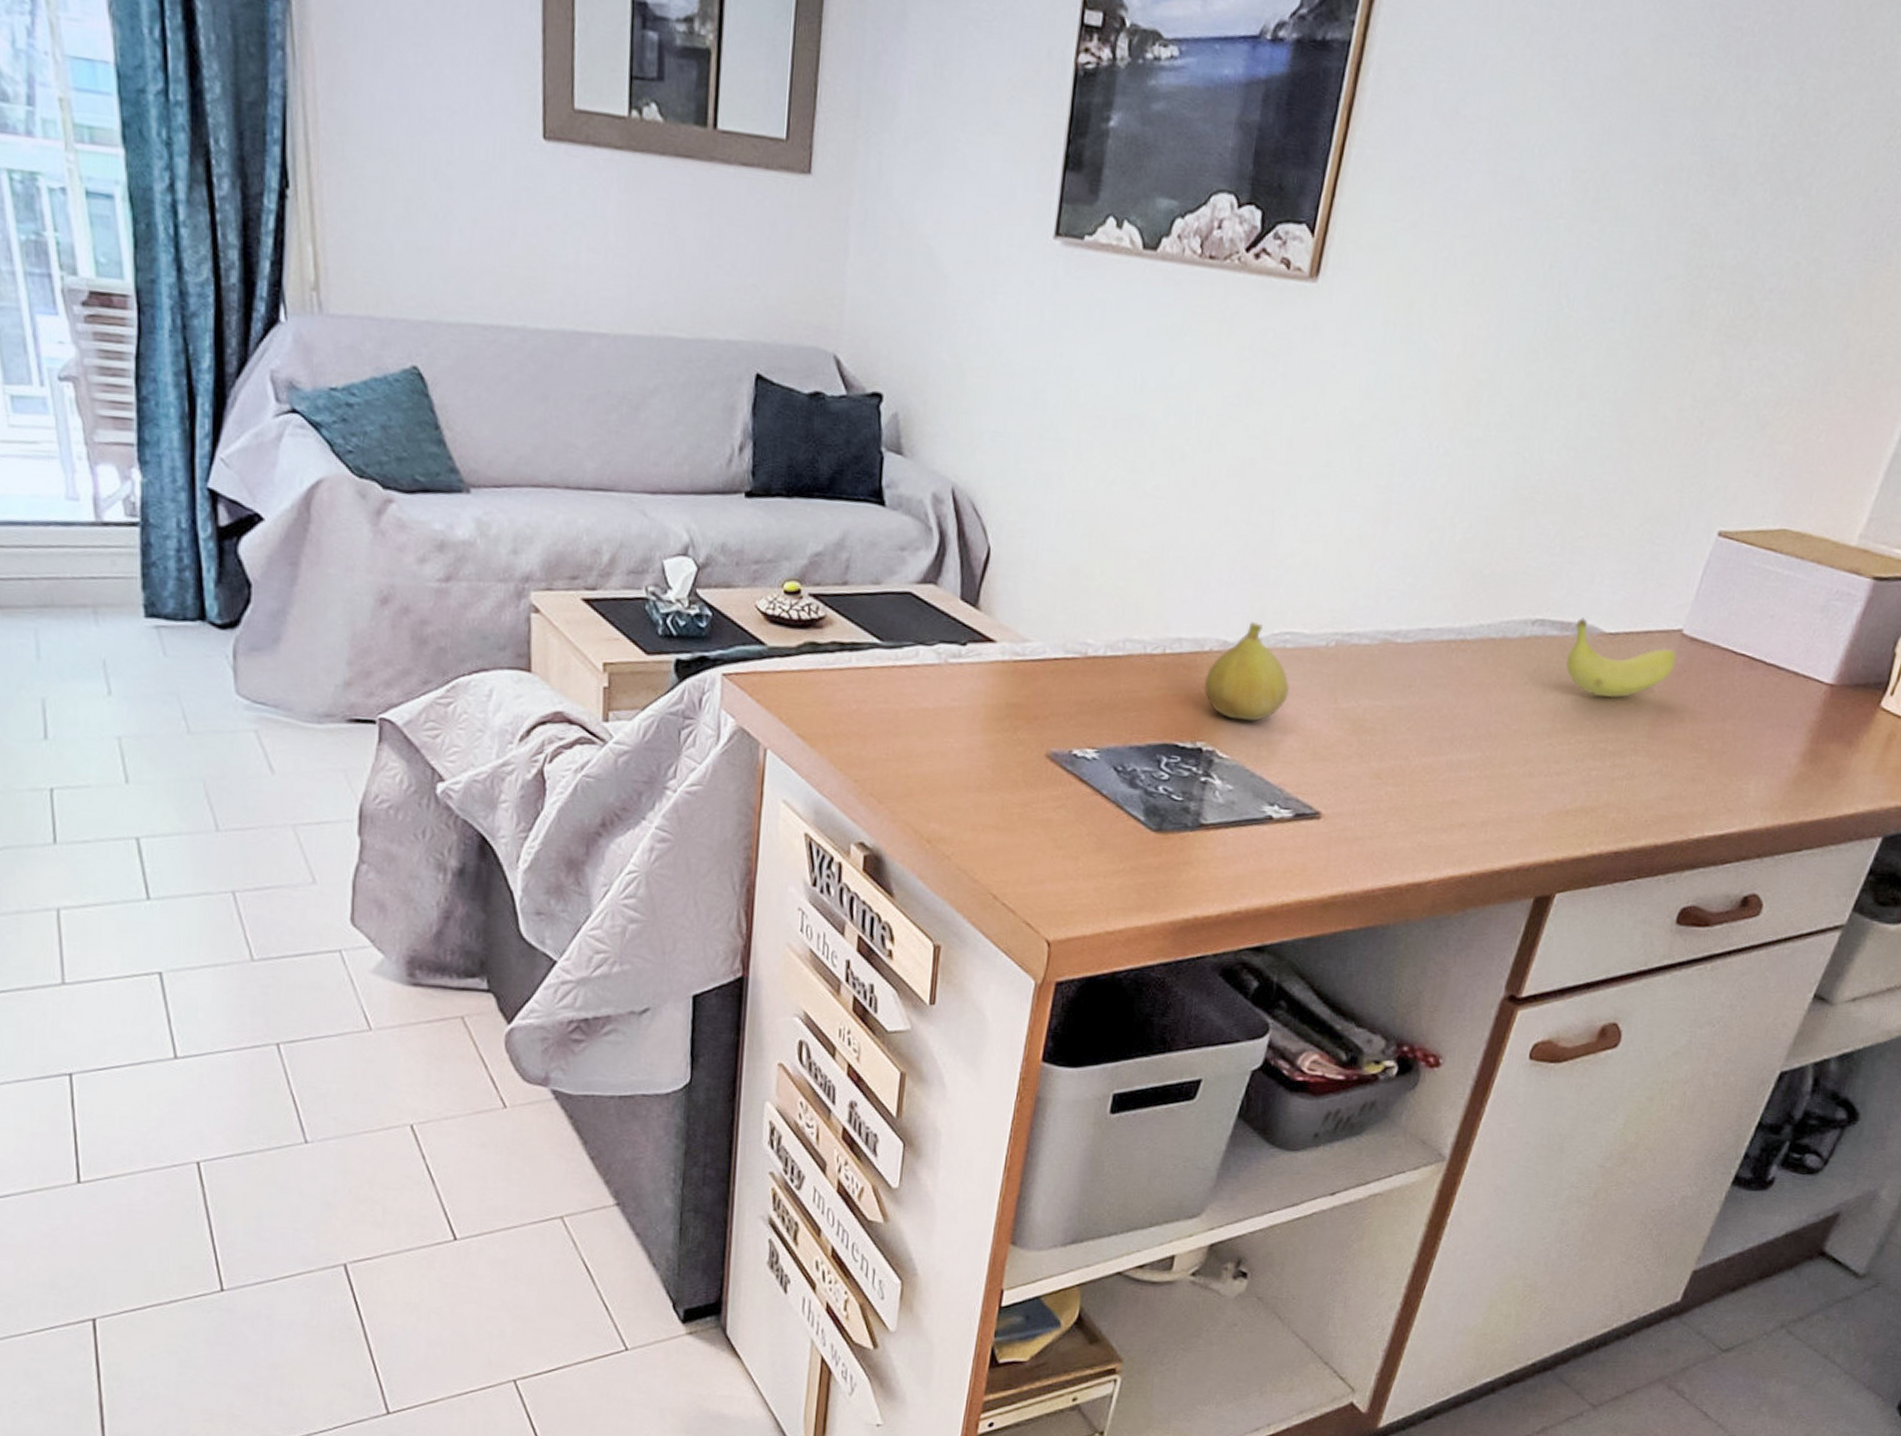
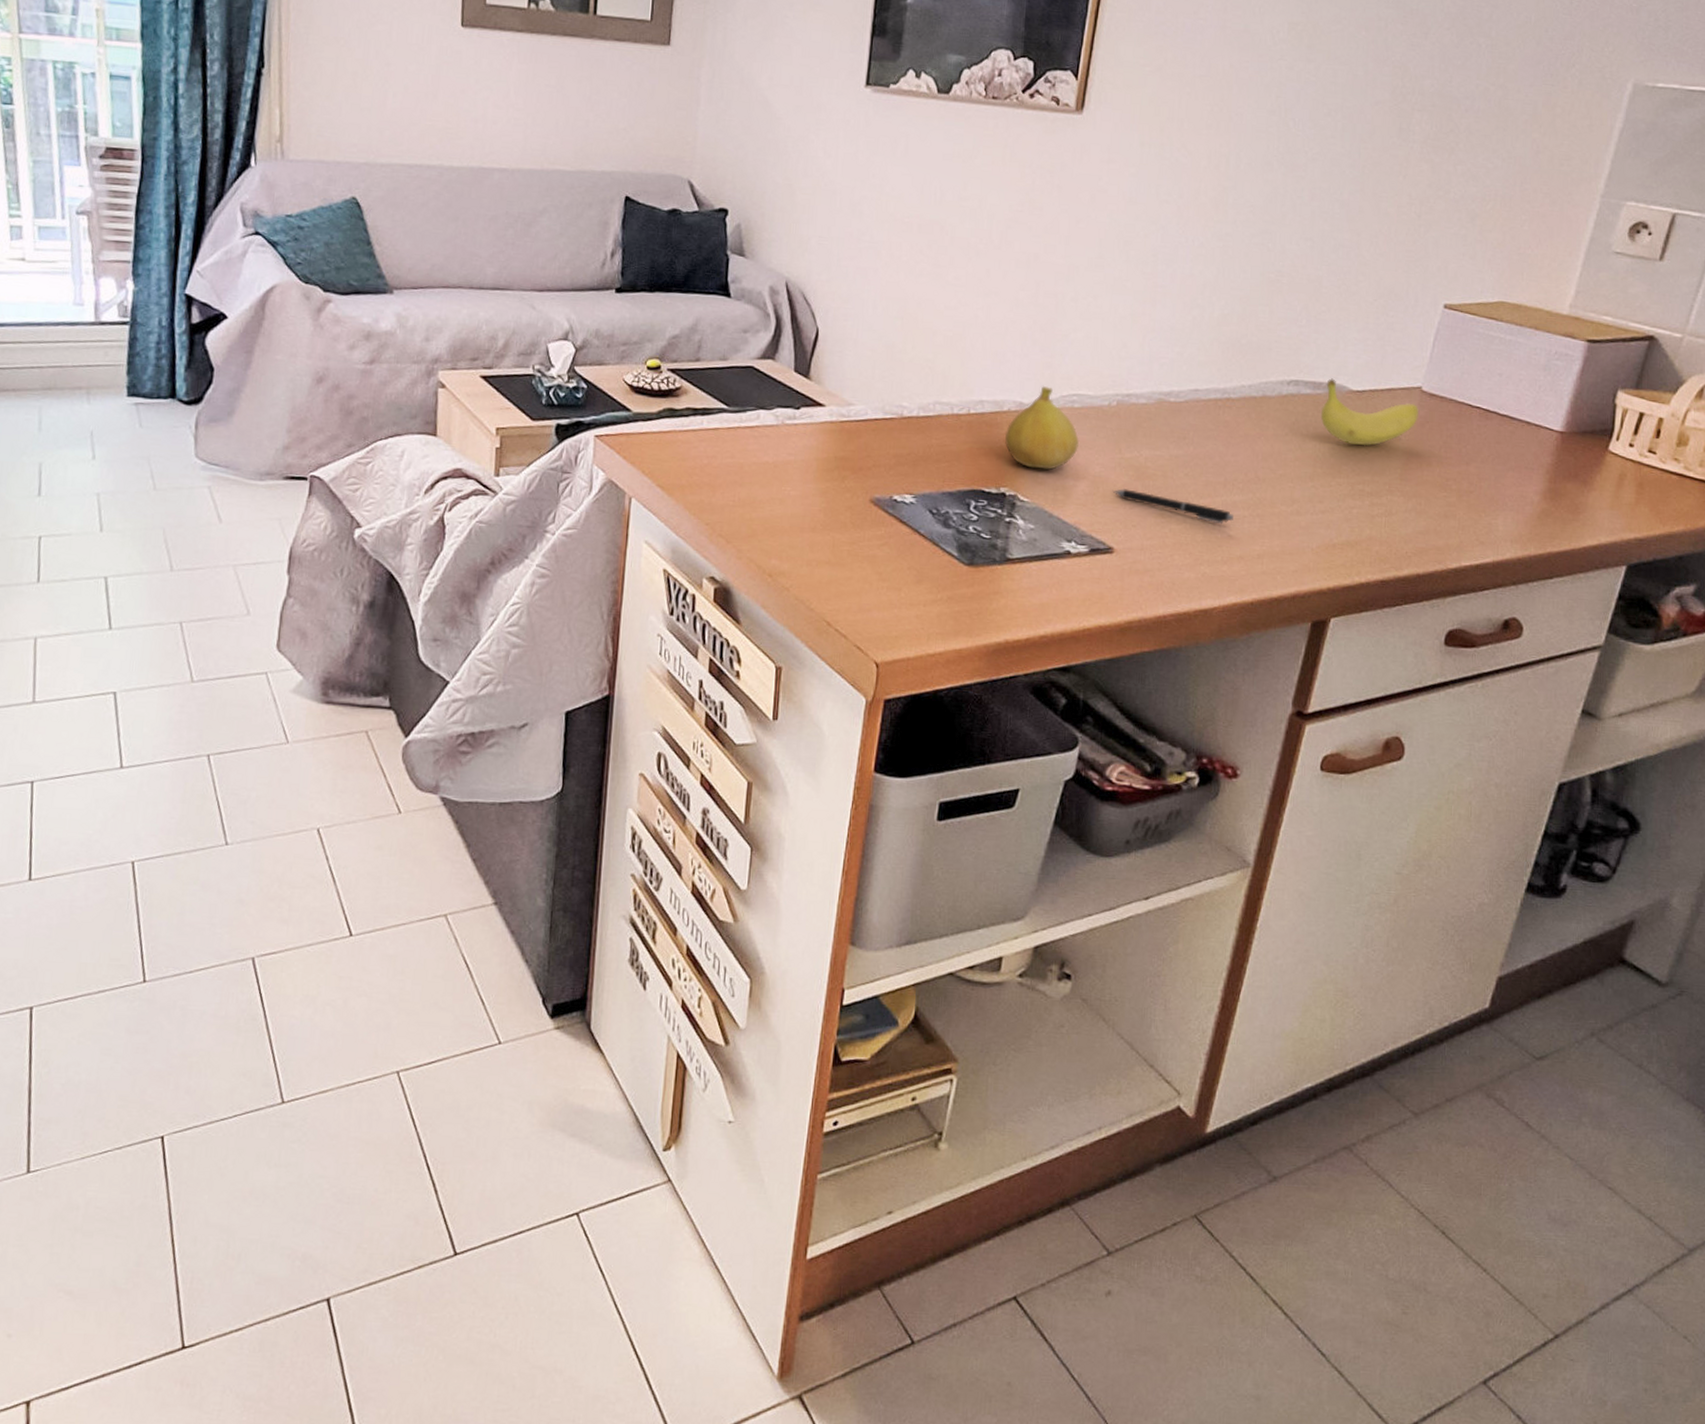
pen: none [1324,744,1458,787] -> present [1112,489,1233,525]

